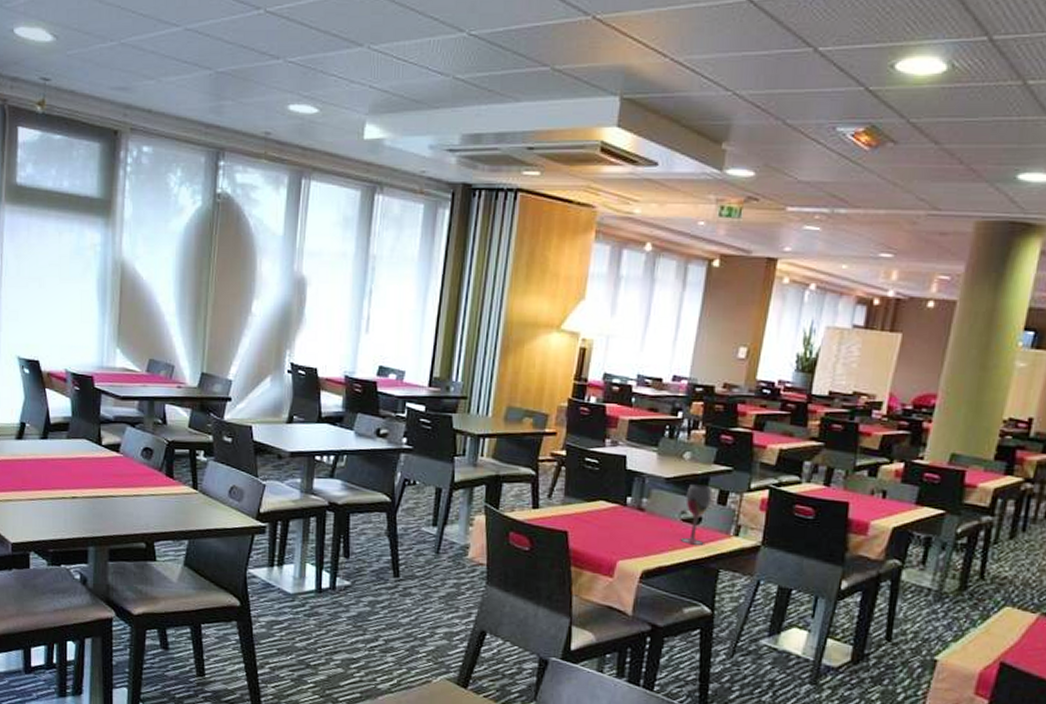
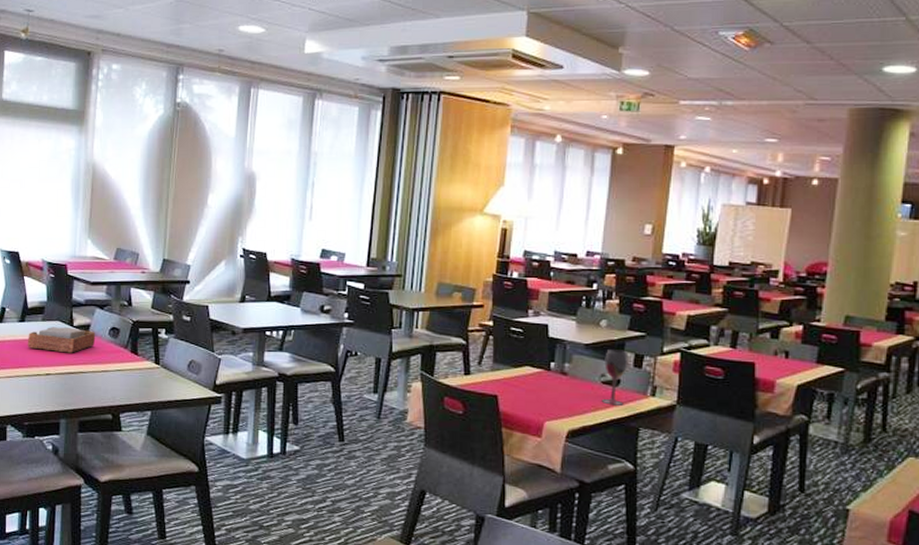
napkin holder: none [50,445,127,475] -> present [27,327,96,353]

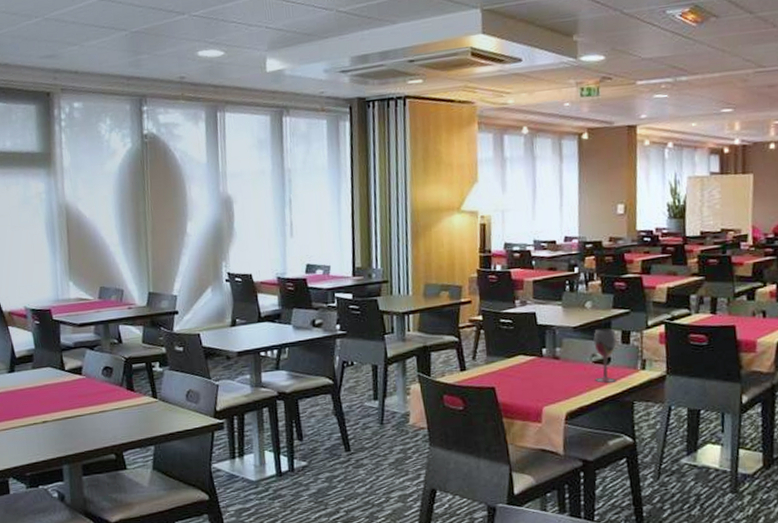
napkin holder: present [27,327,96,353] -> none [19,372,90,399]

